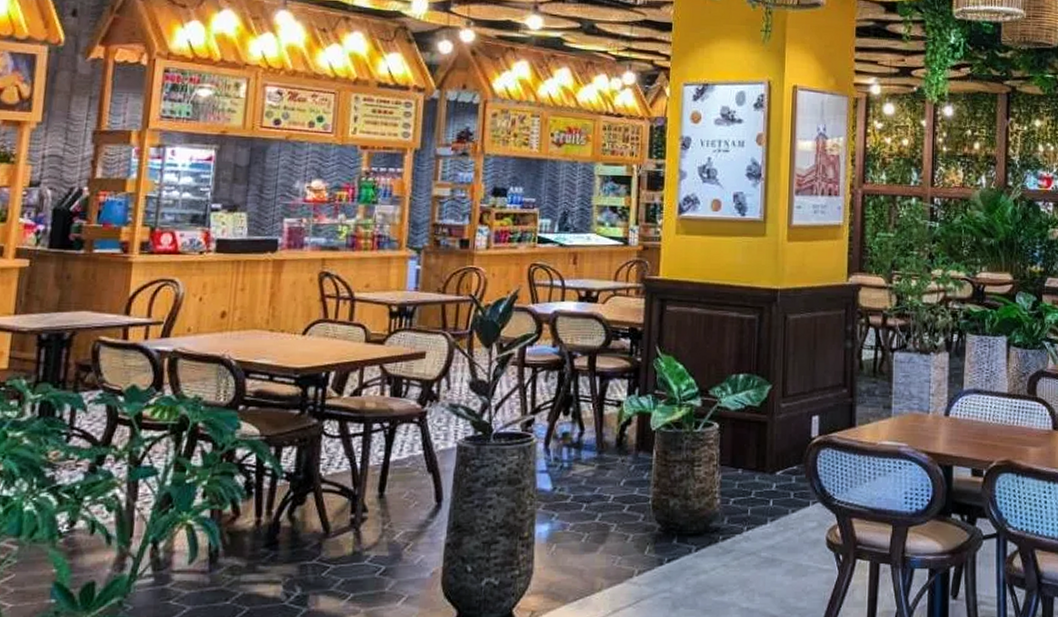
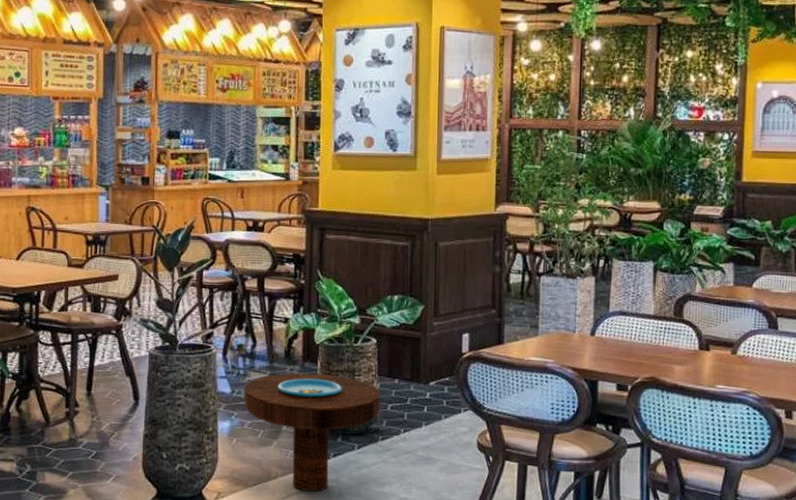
side table: none [567,464,722,606] -> present [244,373,380,492]

